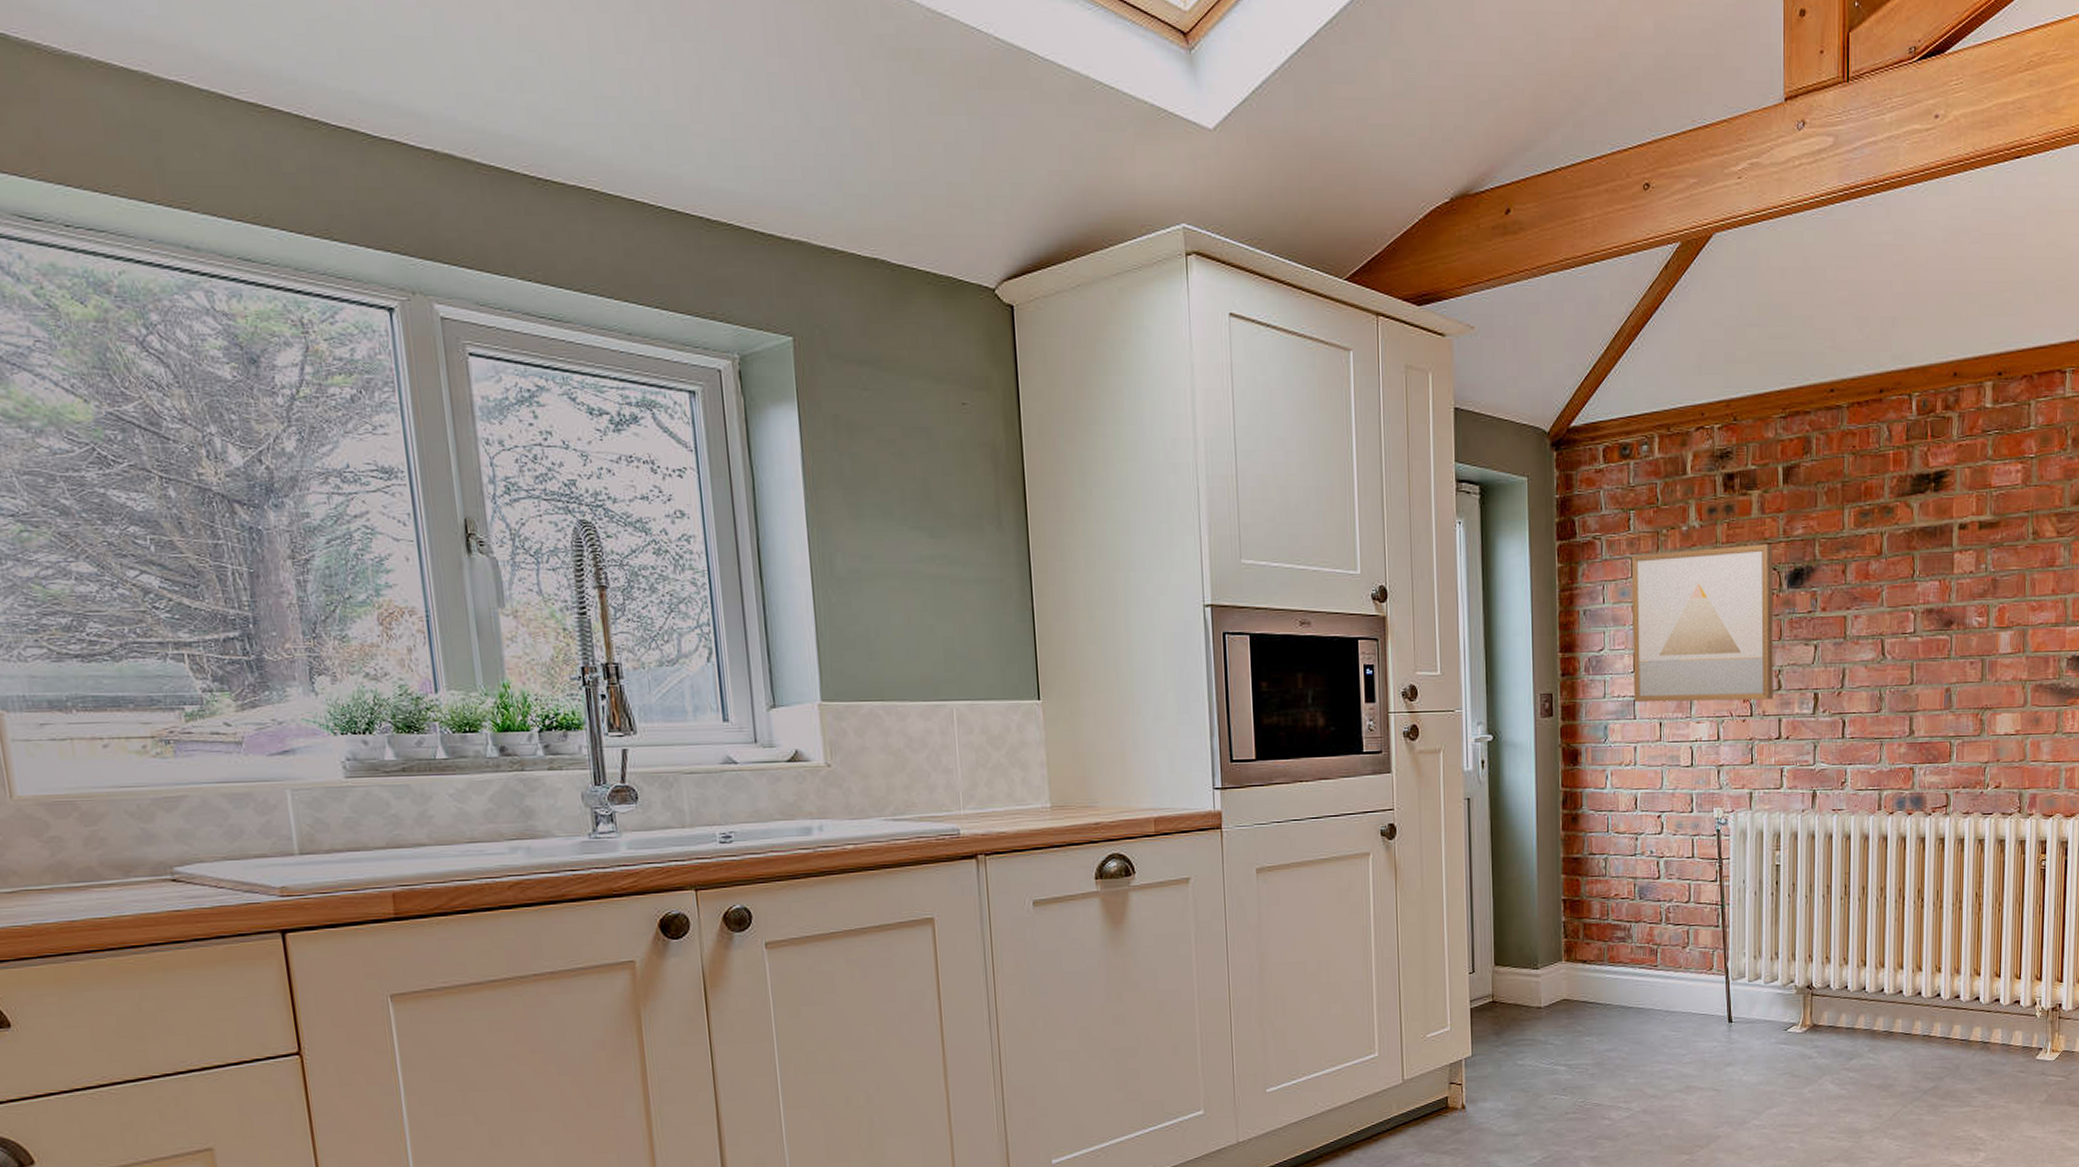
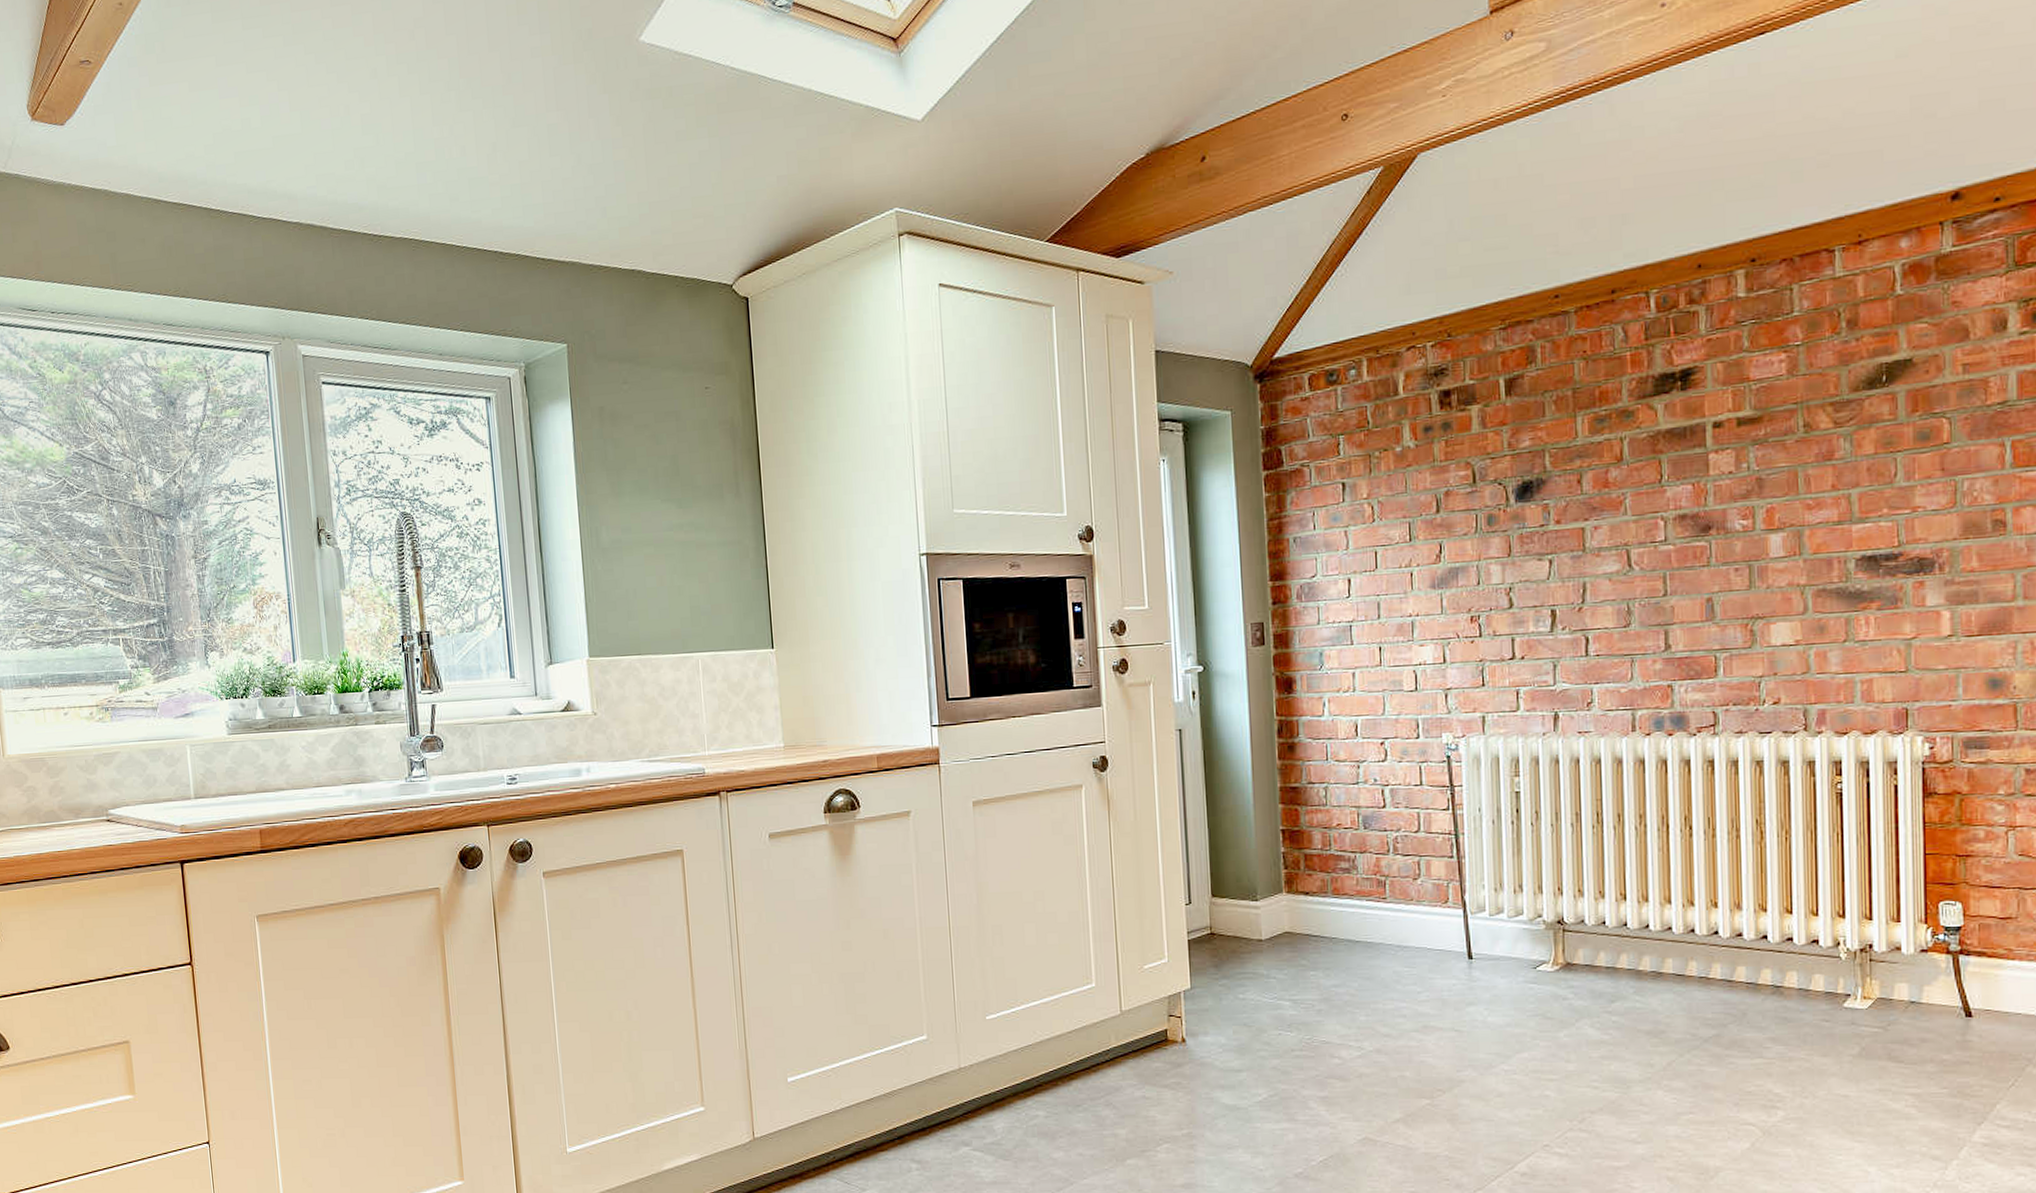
wall art: present [1631,544,1774,703] -> none [1342,458,1504,628]

